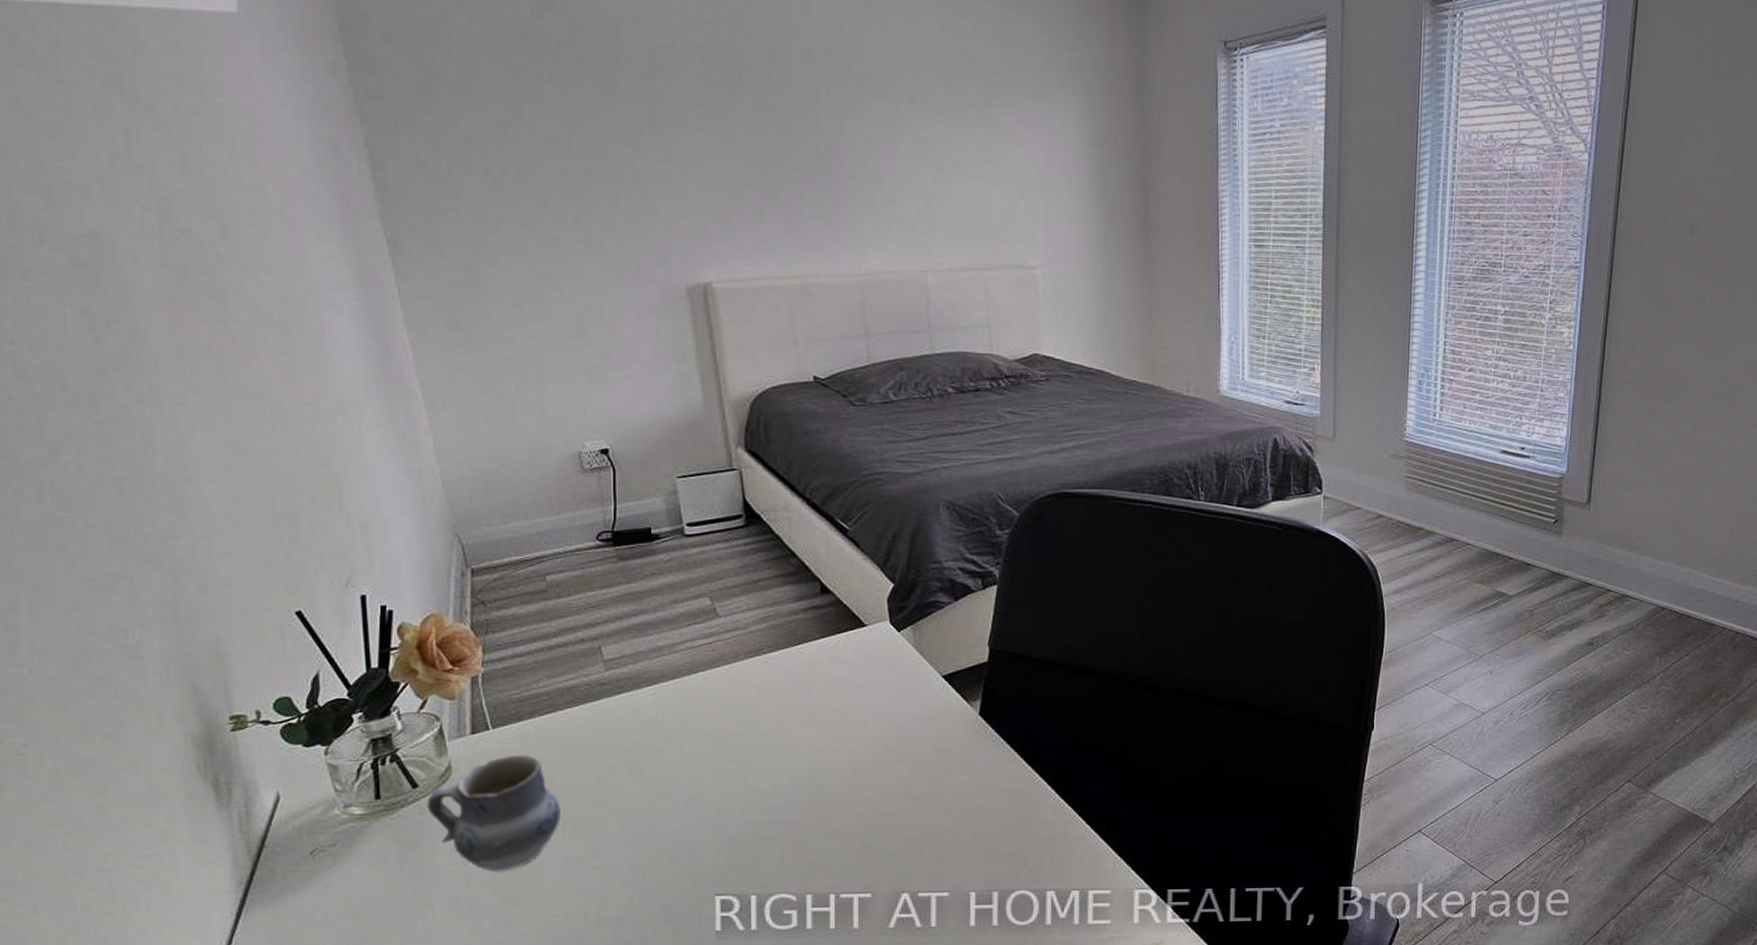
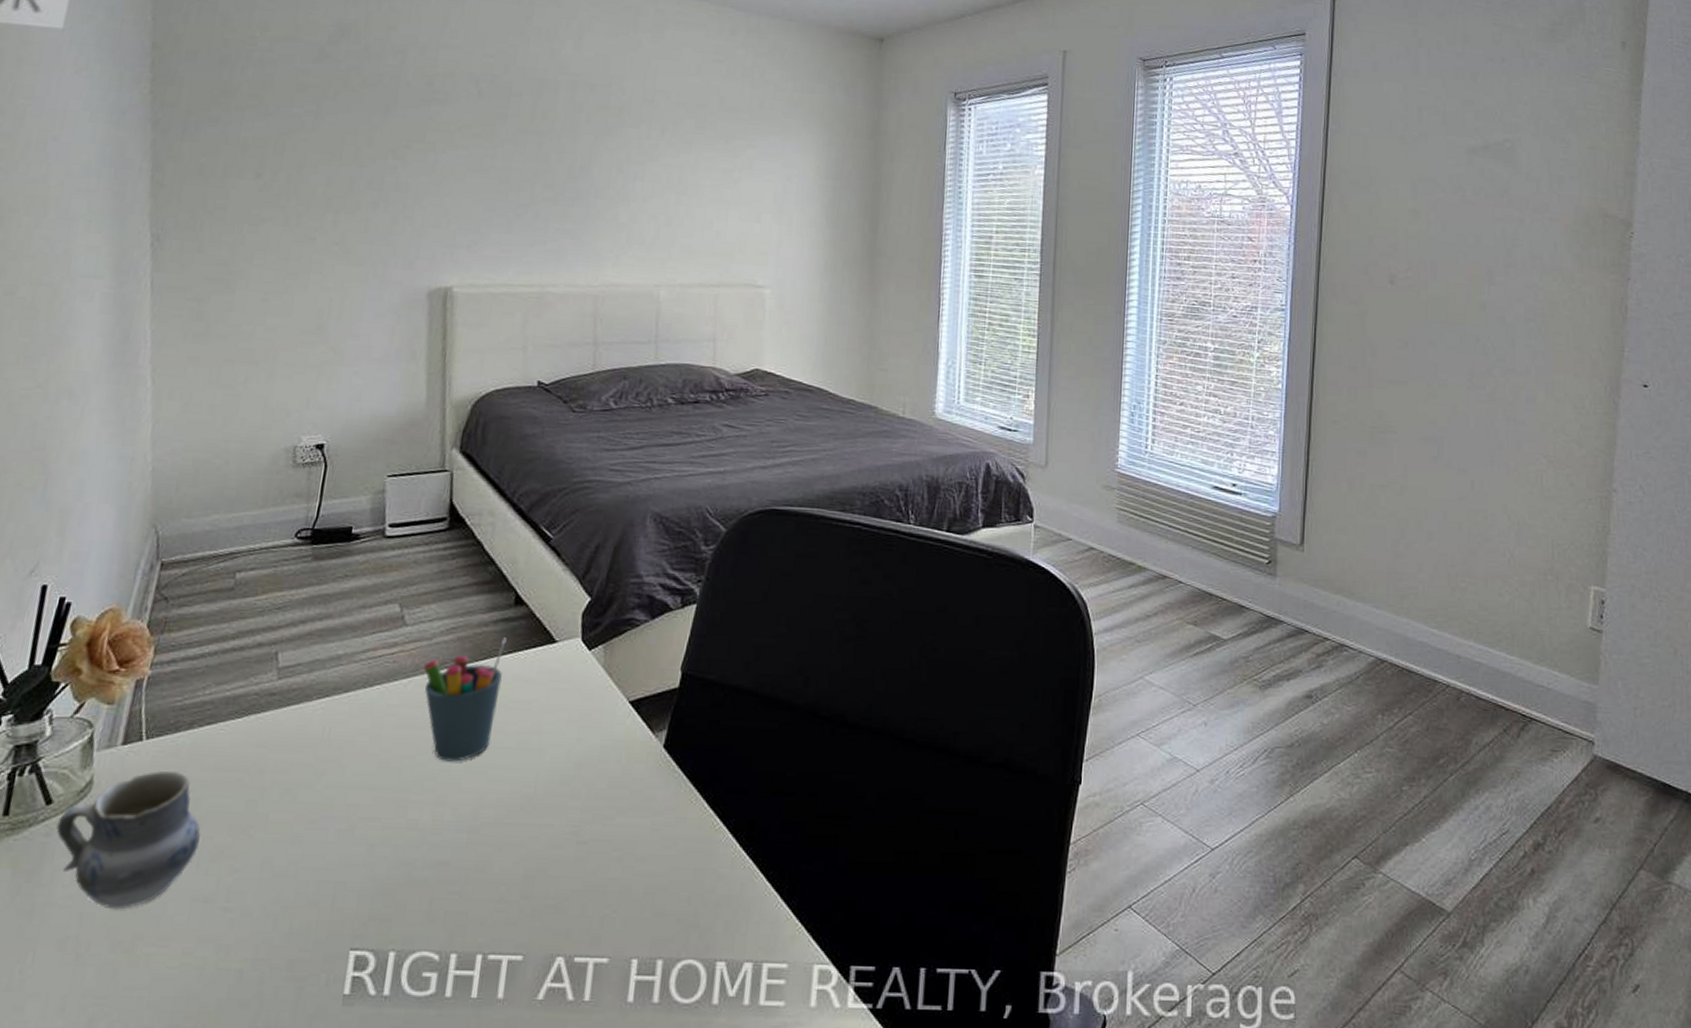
pen holder: none [743,624,819,736] -> present [424,637,507,762]

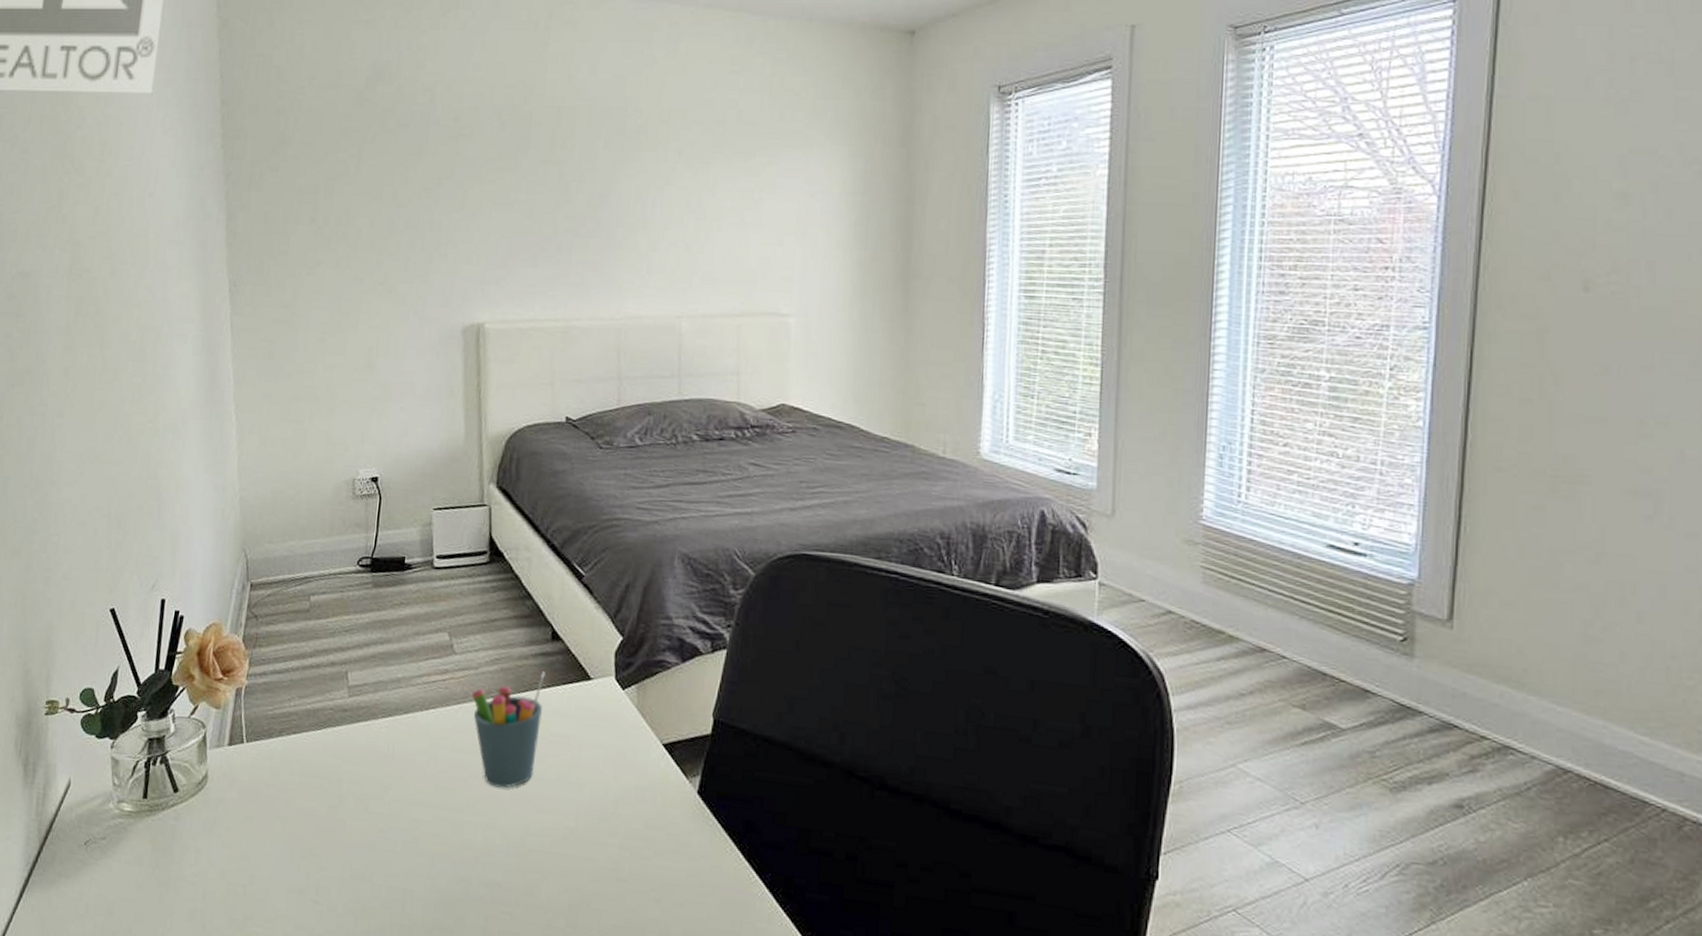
cup: present [56,771,201,910] -> none [182,771,293,892]

